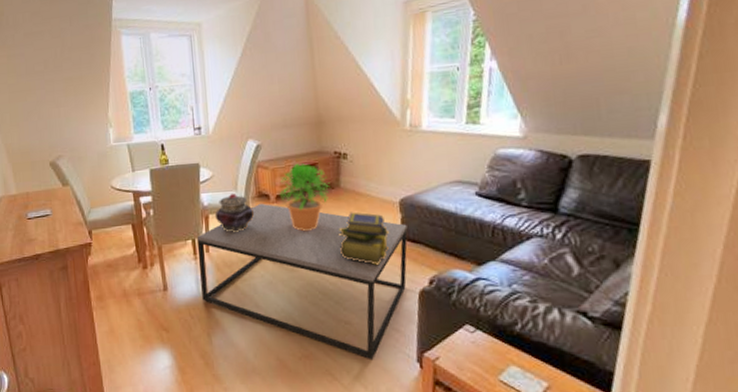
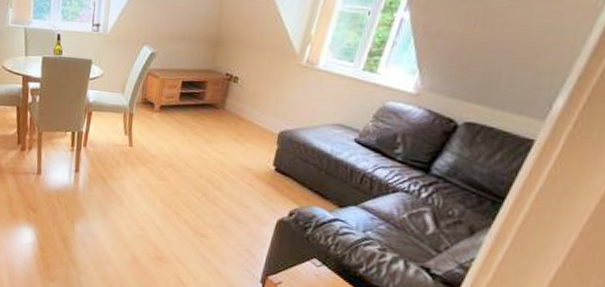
coffee table: present [198,203,408,361] -> none [72,109,281,273]
decorative container: present [214,194,255,232] -> none [97,96,137,133]
potted plant: present [279,163,330,231] -> none [164,77,214,145]
stack of books: present [338,212,390,265] -> none [211,134,263,189]

